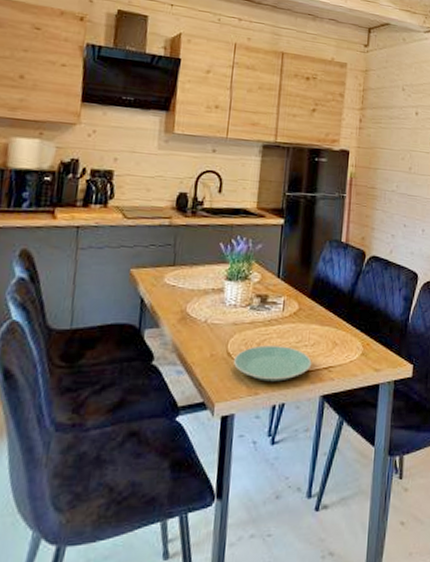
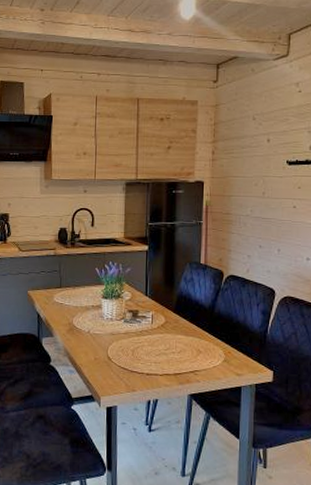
plate: present [233,345,312,382] -> none [113,352,180,382]

